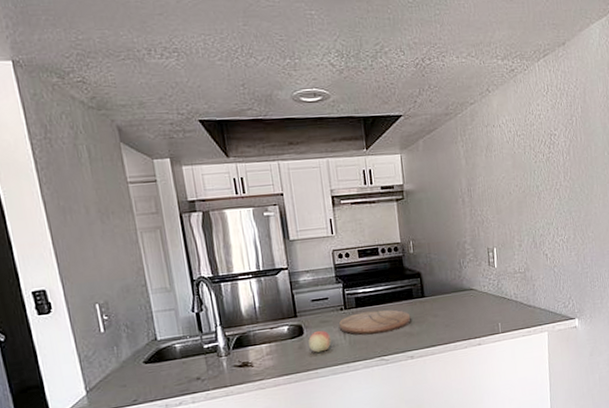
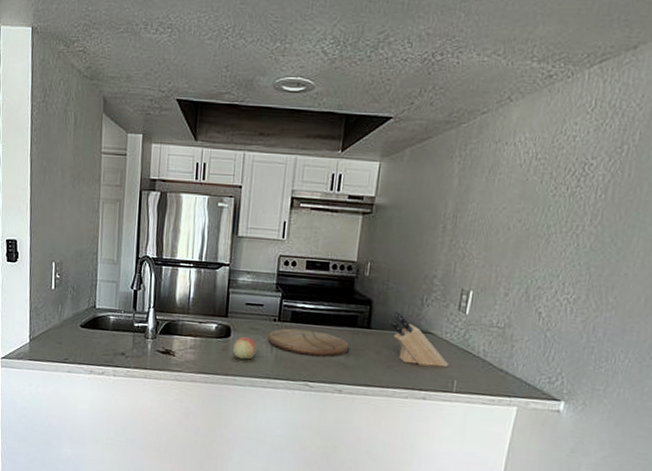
knife block: none [438,278,492,319] -> present [389,311,449,368]

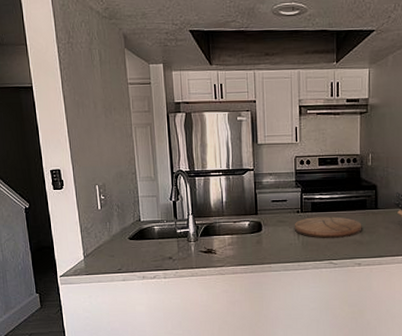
fruit: present [233,336,257,360] -> none [266,229,286,249]

